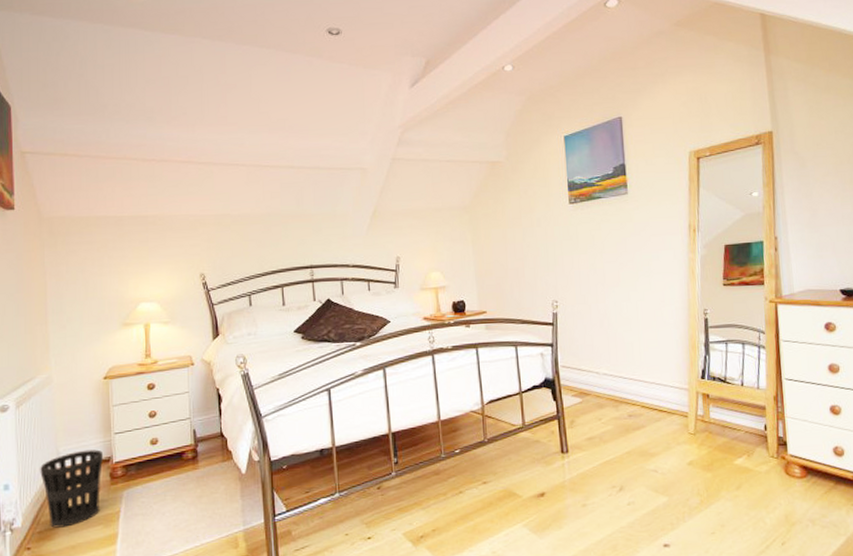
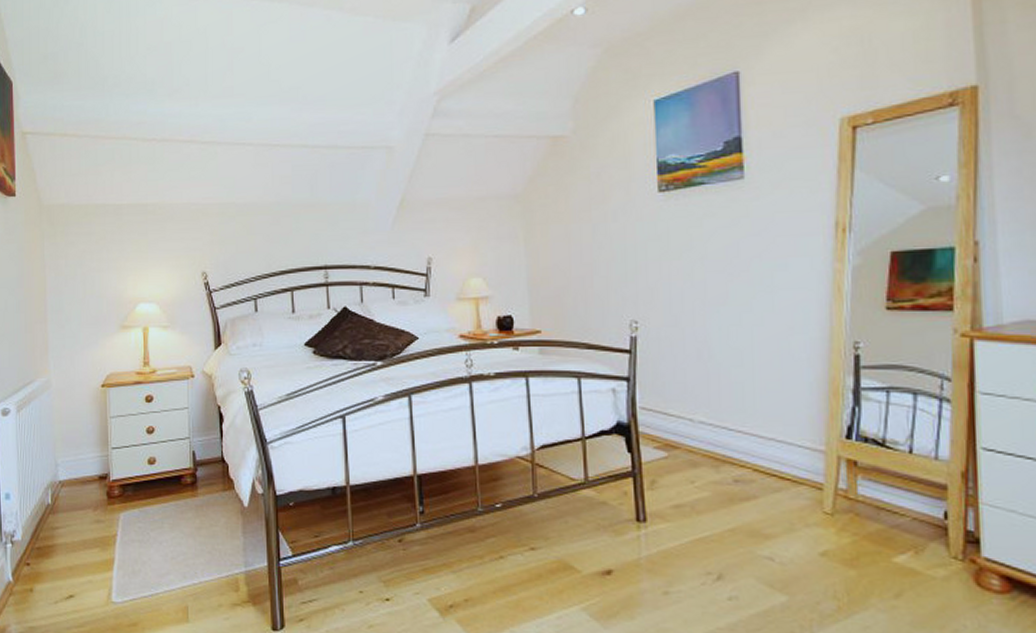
wastebasket: present [40,449,104,528] -> none [39,464,101,546]

